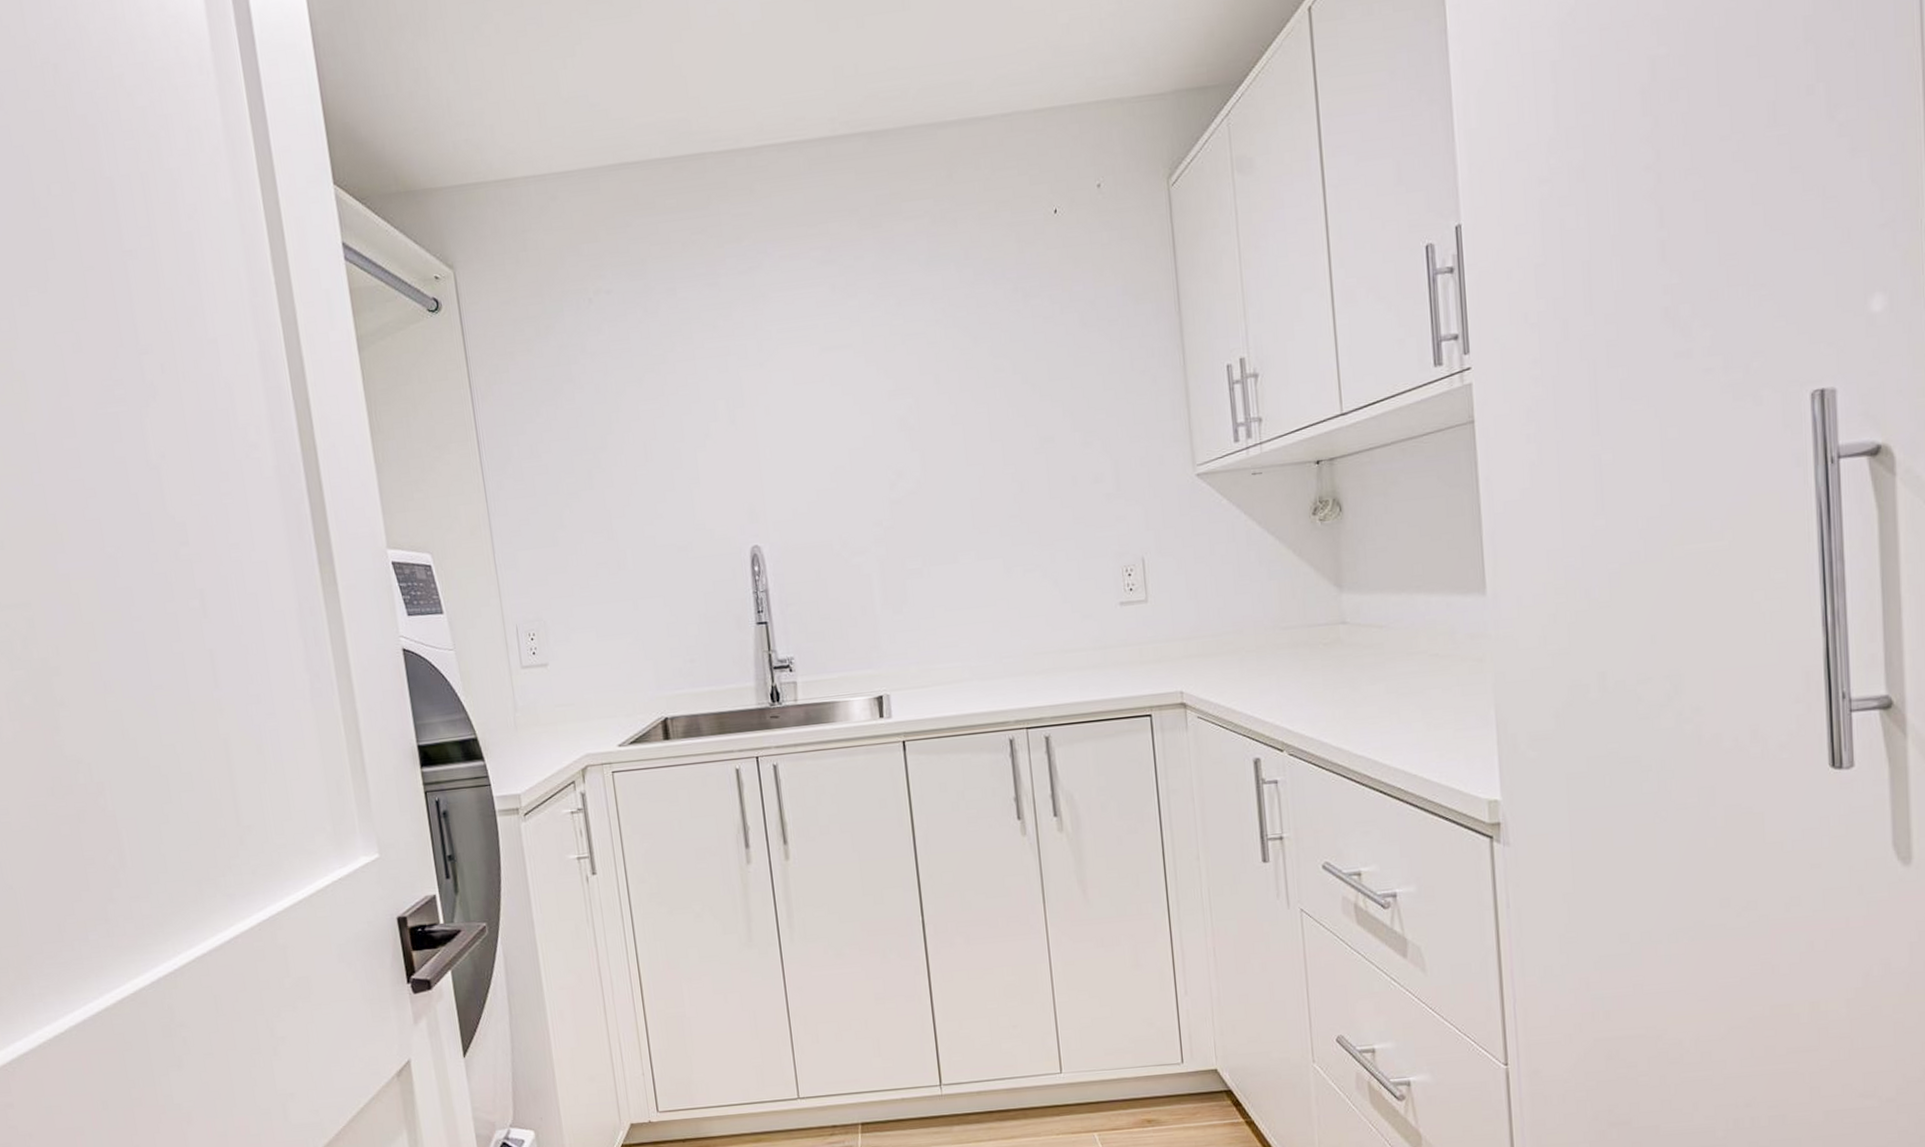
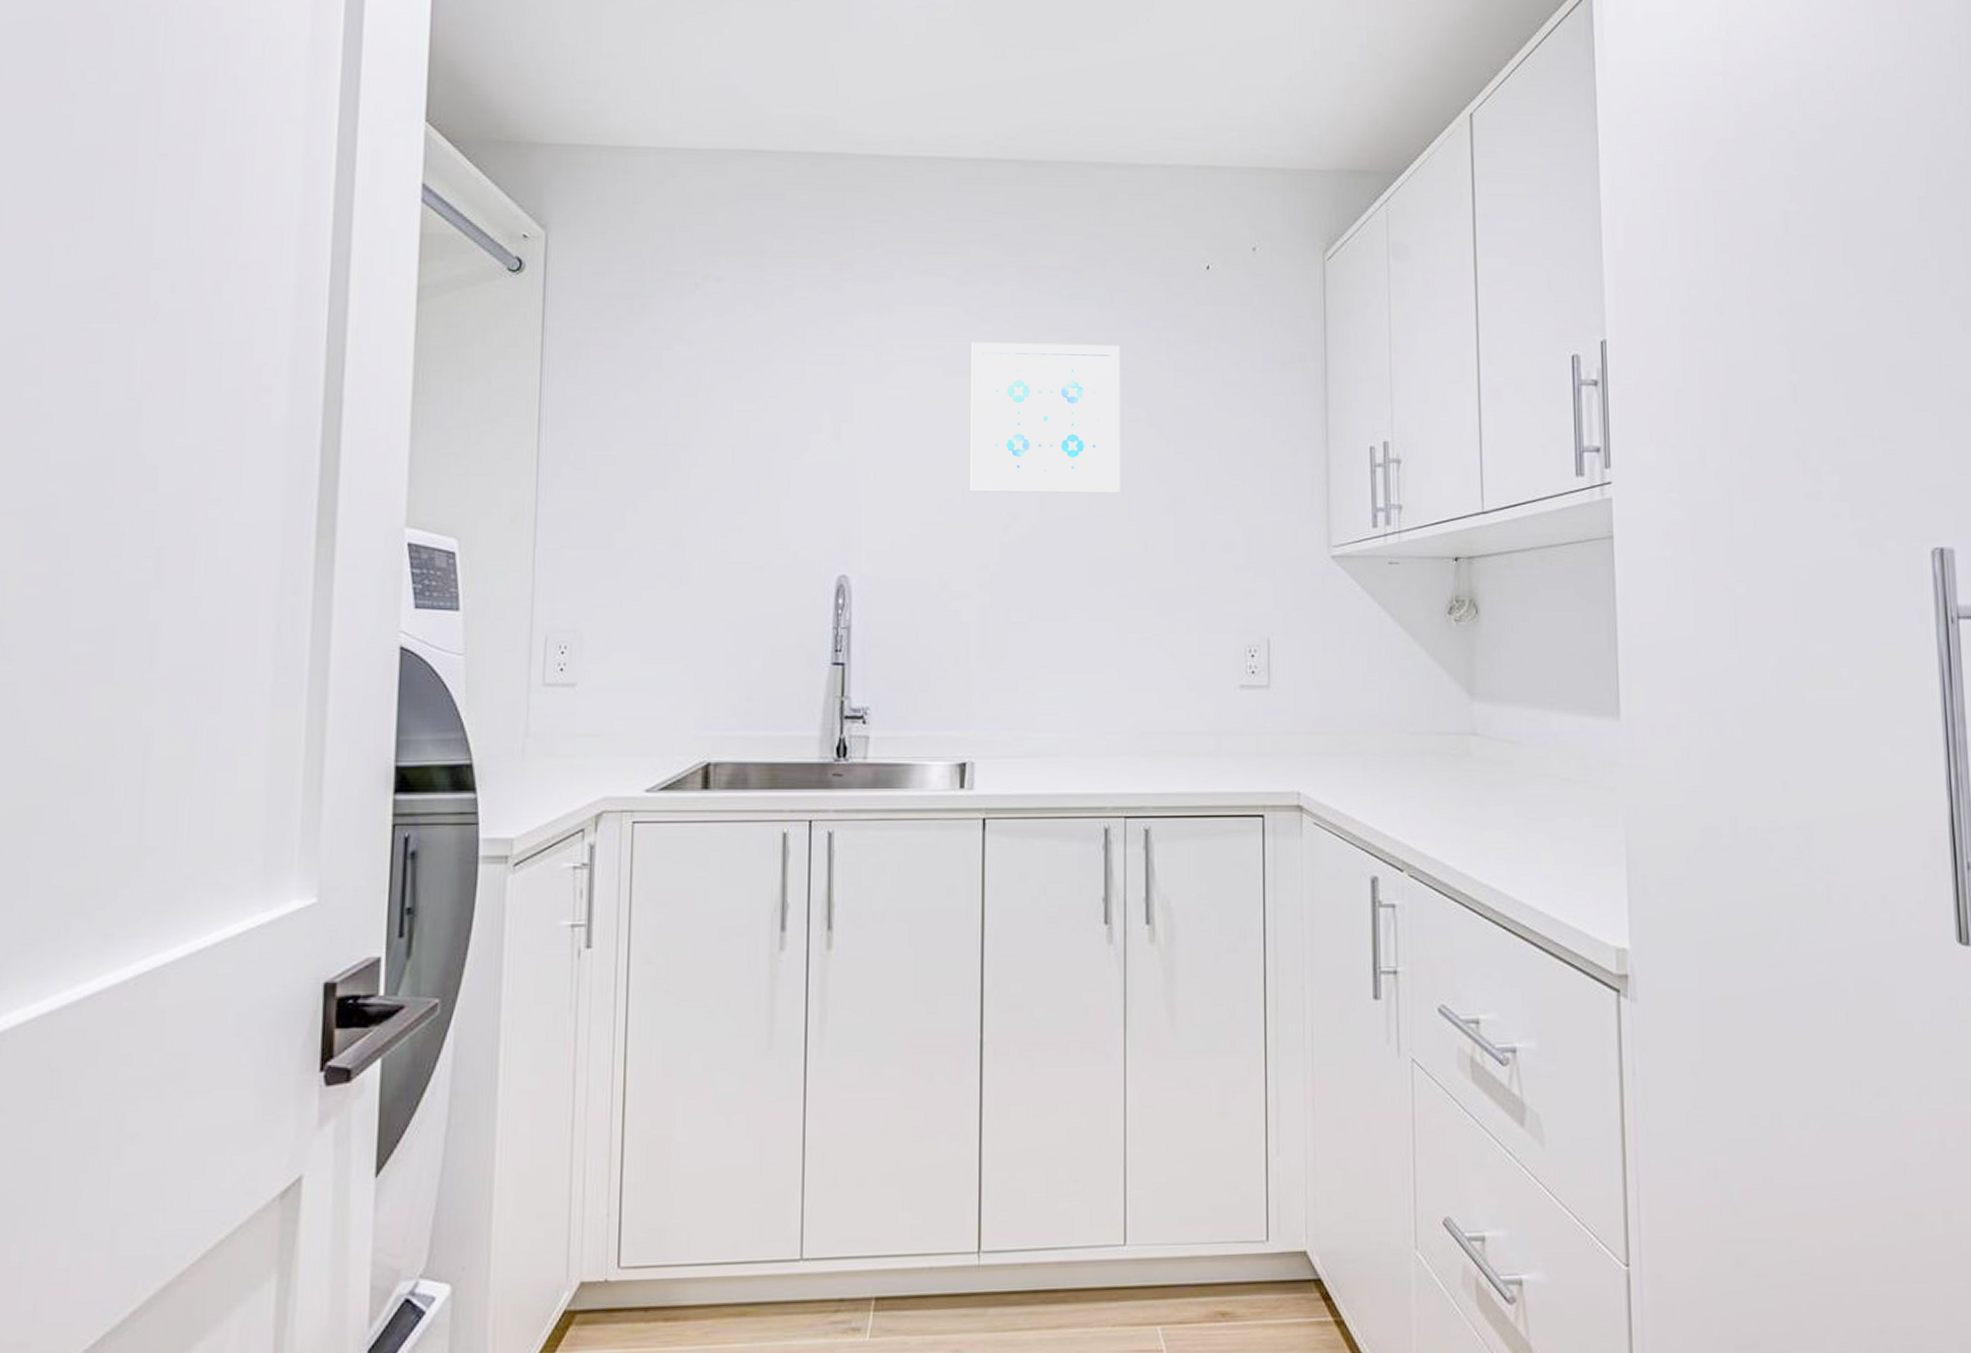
wall art: none [841,300,993,457] -> present [970,342,1120,493]

